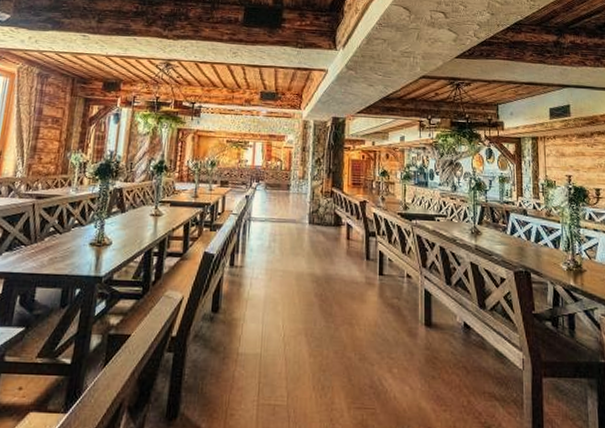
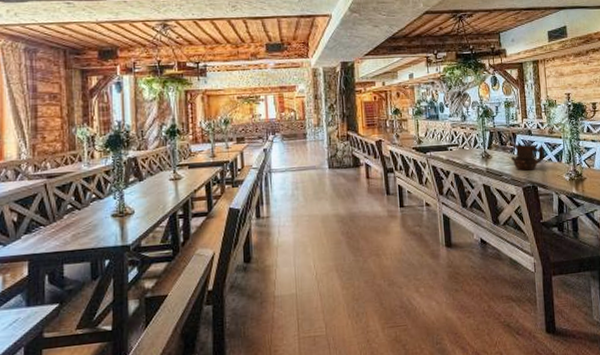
pitcher: none [502,223,540,254] -> present [510,144,544,171]

